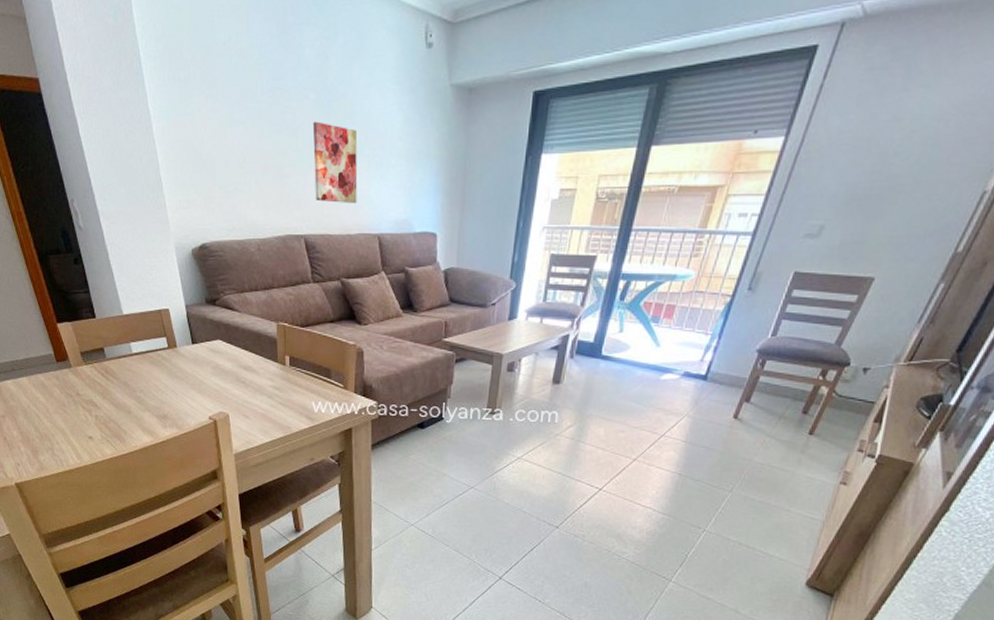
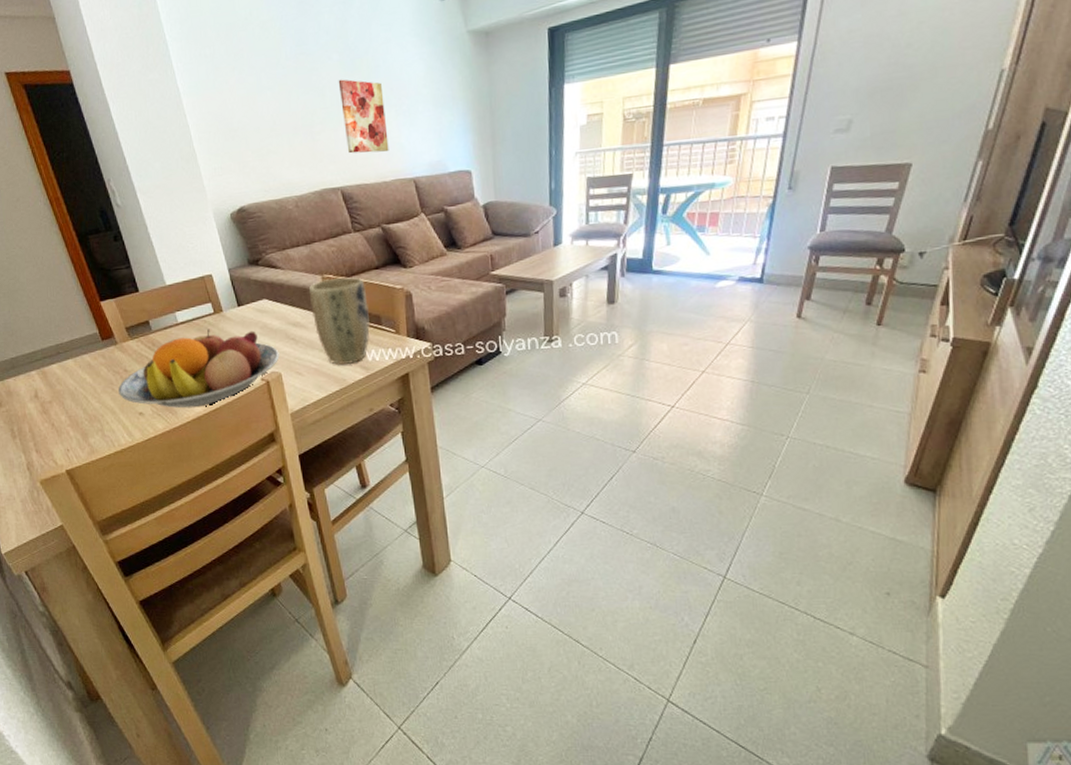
fruit bowl: none [70,363,229,438] -> present [118,329,280,408]
plant pot: none [262,326,320,414] -> present [308,277,370,366]

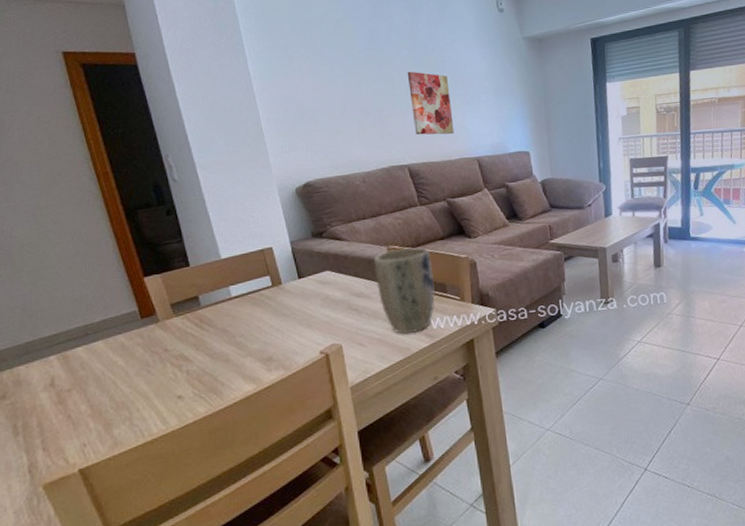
fruit bowl: present [118,329,280,408] -> none [155,302,341,389]

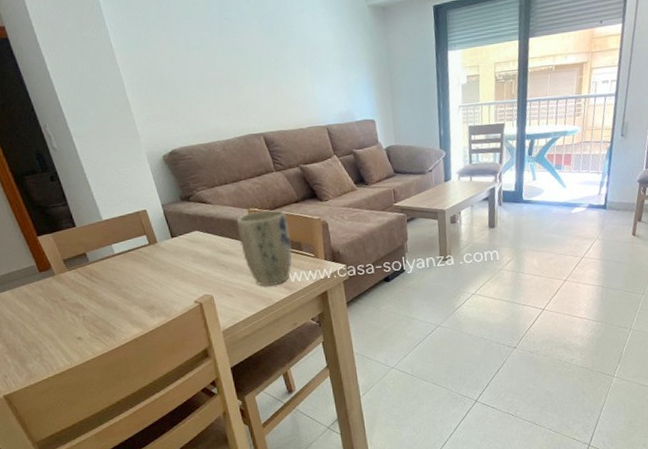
wall art: present [407,71,454,135] -> none [258,41,305,105]

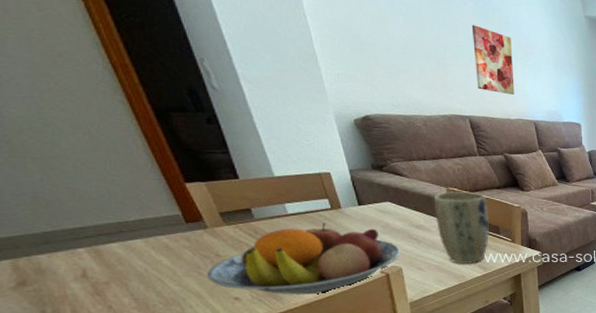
fruit bowl: none [56,258,211,332] -> present [207,223,401,295]
wall art: none [258,41,305,105] -> present [471,25,515,96]

